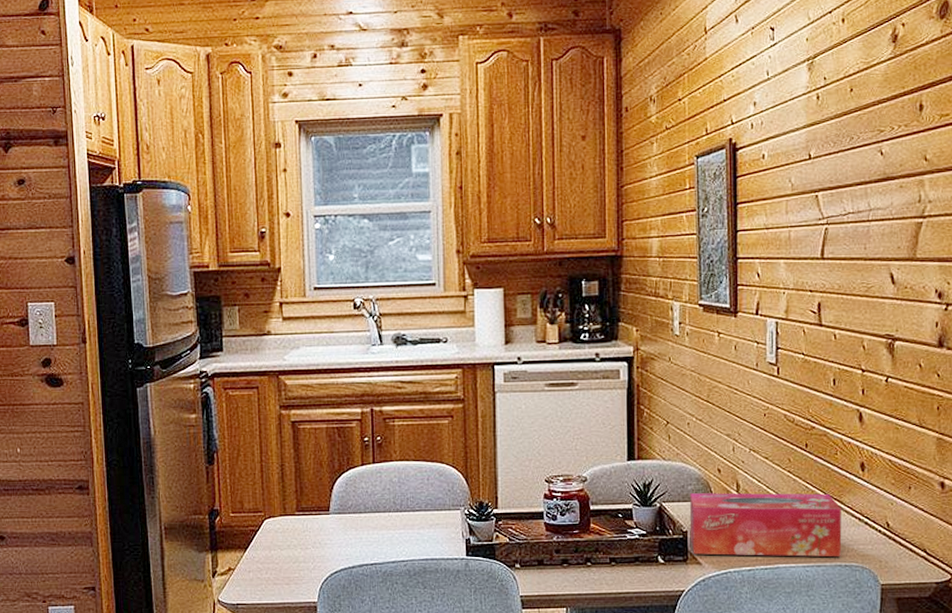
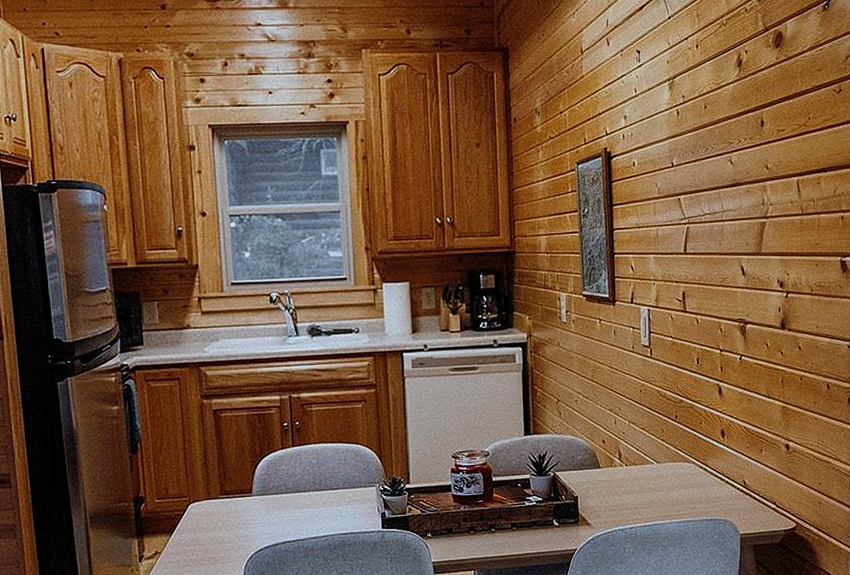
tissue box: present [689,493,842,558] -> none [579,458,708,517]

